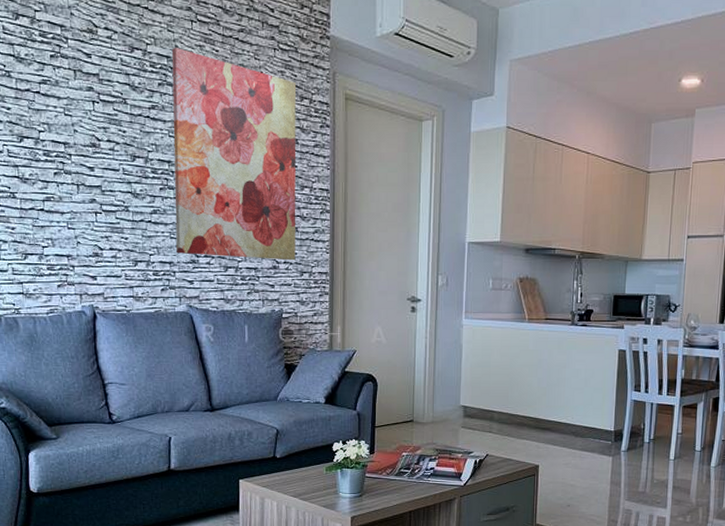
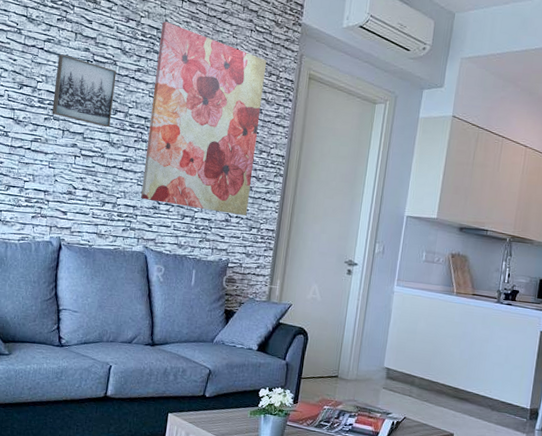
wall art: none [58,97,130,177] -> present [52,54,117,128]

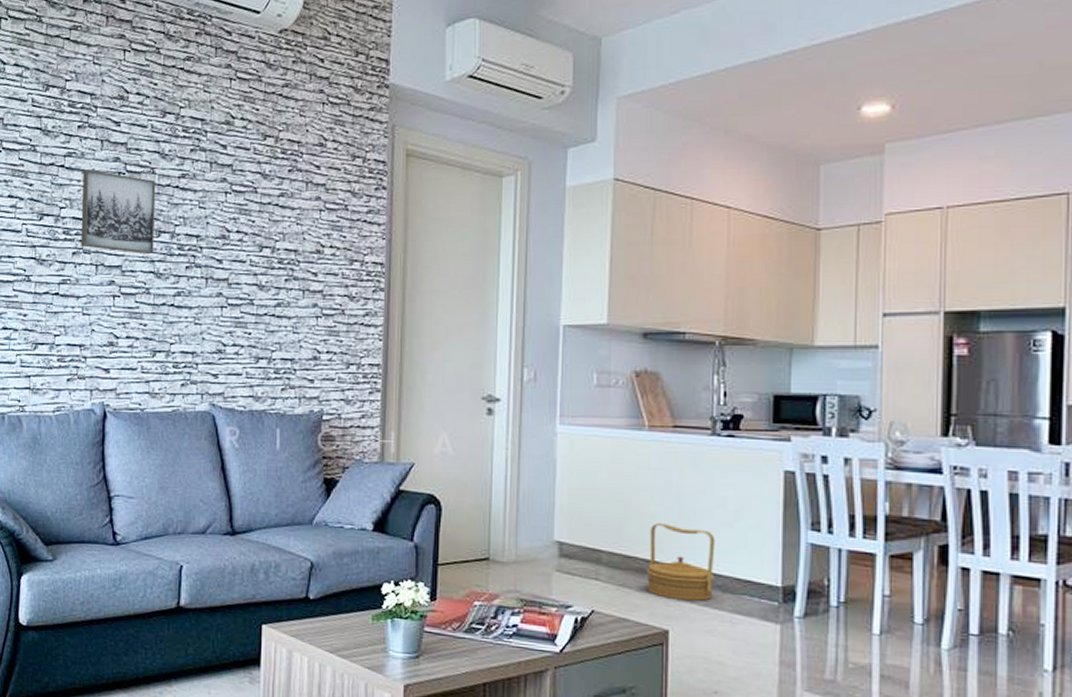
wall art: present [141,22,266,217] -> none [201,109,347,350]
basket: none [443,359,491,415] -> present [646,522,716,602]

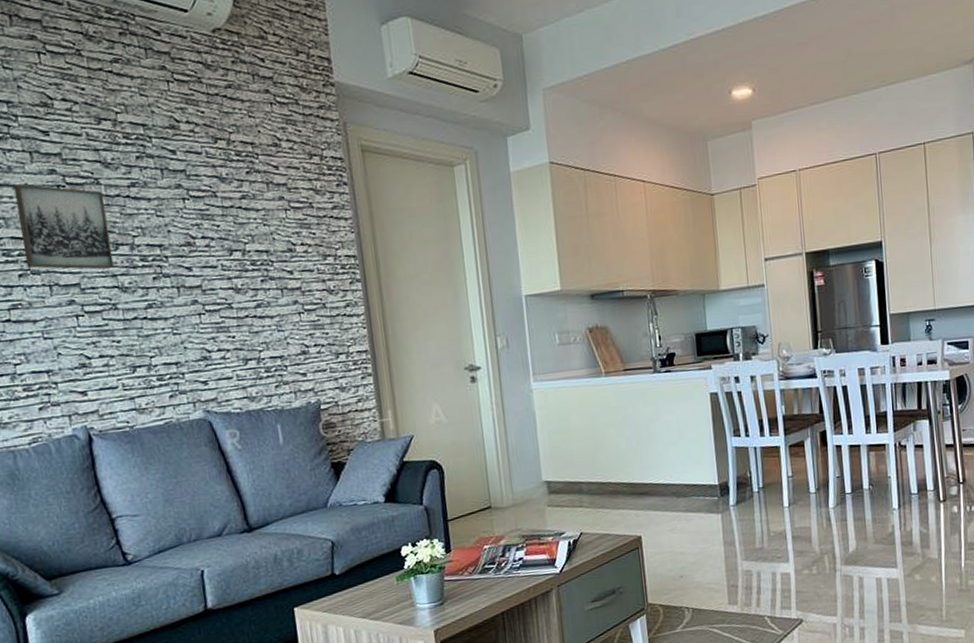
basket: present [646,522,716,602] -> none [617,450,671,511]

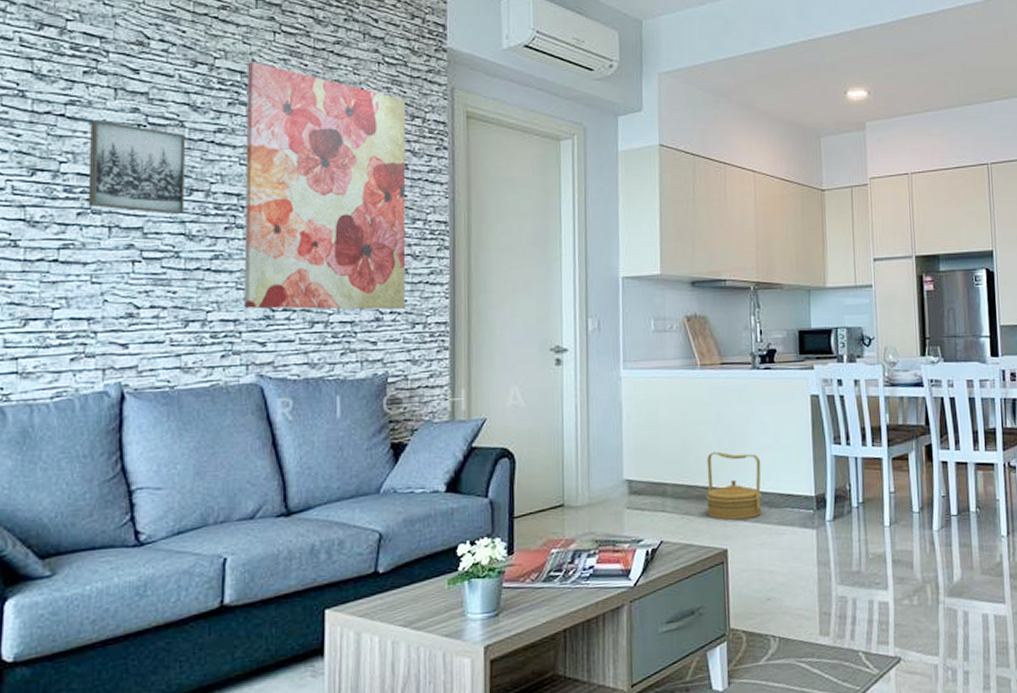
wall art: none [148,113,328,352] -> present [244,62,406,310]
basket: none [617,450,671,511] -> present [705,451,763,521]

